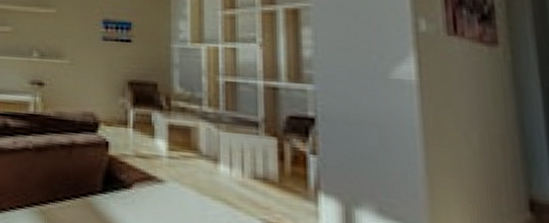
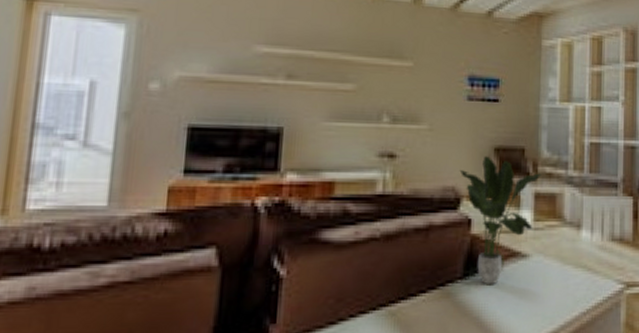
potted plant: none [97,88,175,202] -> present [459,156,542,284]

